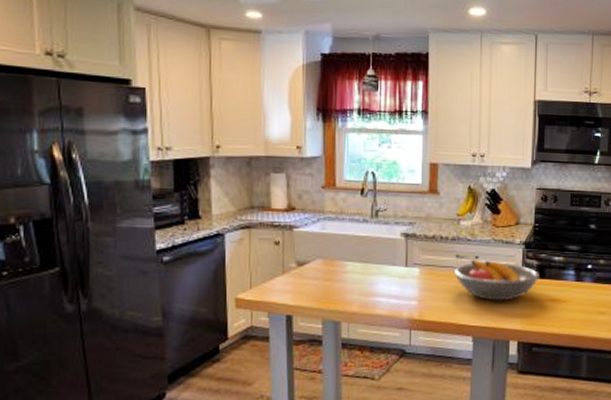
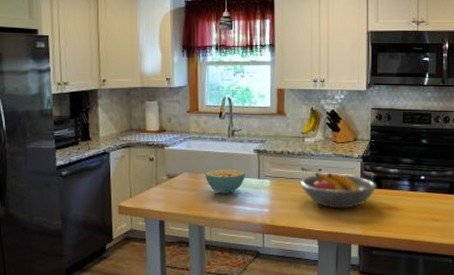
cereal bowl: none [342,255,390,284] -> present [204,169,245,194]

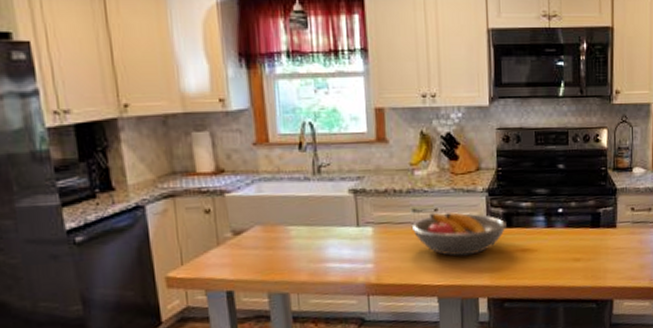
cereal bowl: present [204,169,245,194] -> none [284,216,340,250]

